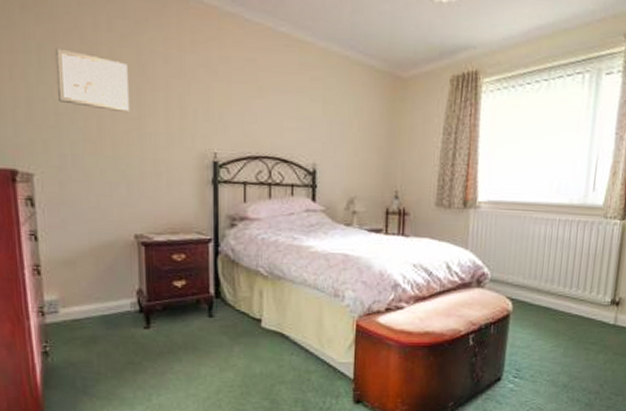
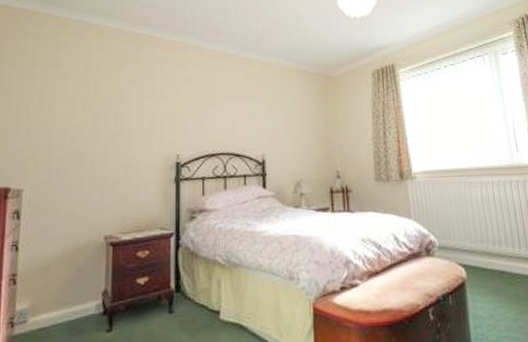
wall art: present [56,48,130,112] -> none [52,86,109,130]

